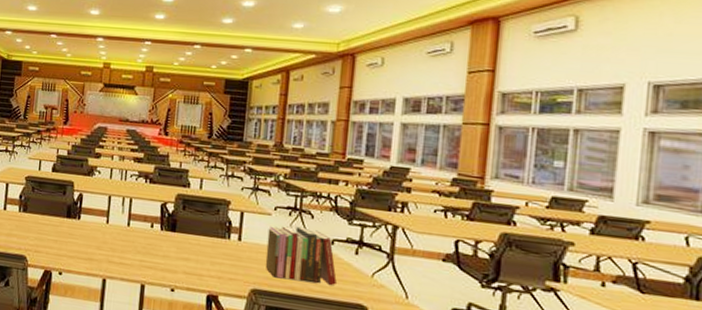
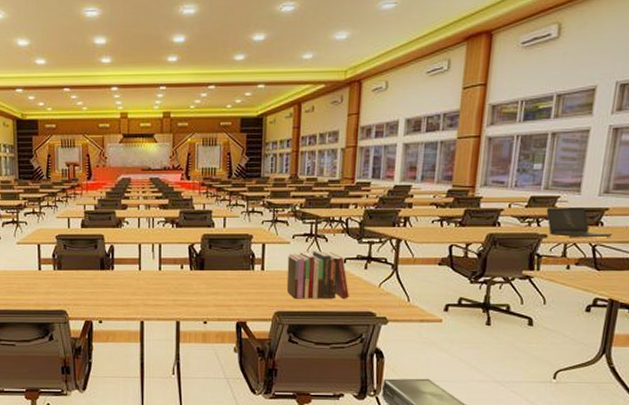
laptop computer: none [572,212,658,255] -> present [546,208,613,238]

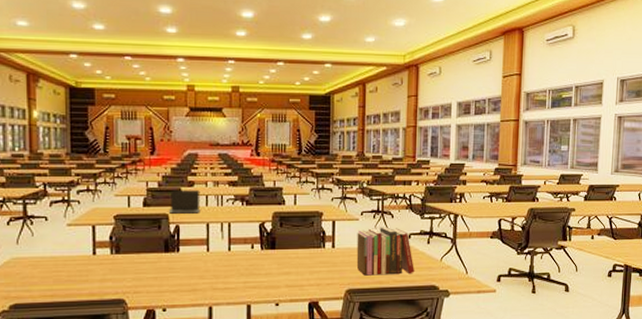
laptop: none [104,213,133,235] -> present [168,190,200,214]
laptop computer: present [546,208,613,238] -> none [573,185,623,211]

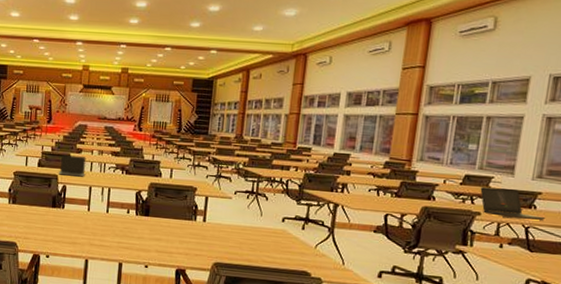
books: present [356,227,414,276] -> none [225,207,286,256]
laptop computer: none [573,185,623,211] -> present [480,187,546,220]

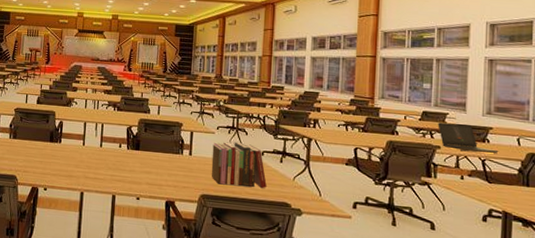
laptop: present [58,155,87,177] -> none [55,93,82,114]
books: none [225,207,286,256] -> present [211,142,267,188]

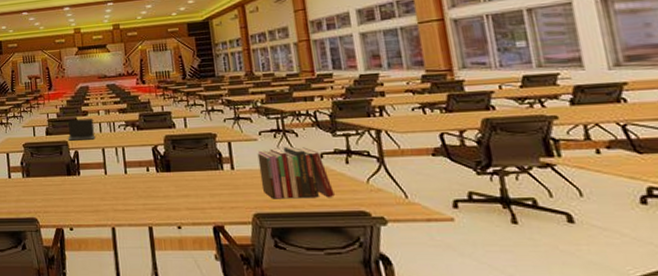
laptop: none [55,93,82,114] -> present [67,118,95,141]
laptop computer: present [438,122,499,153] -> none [547,84,644,118]

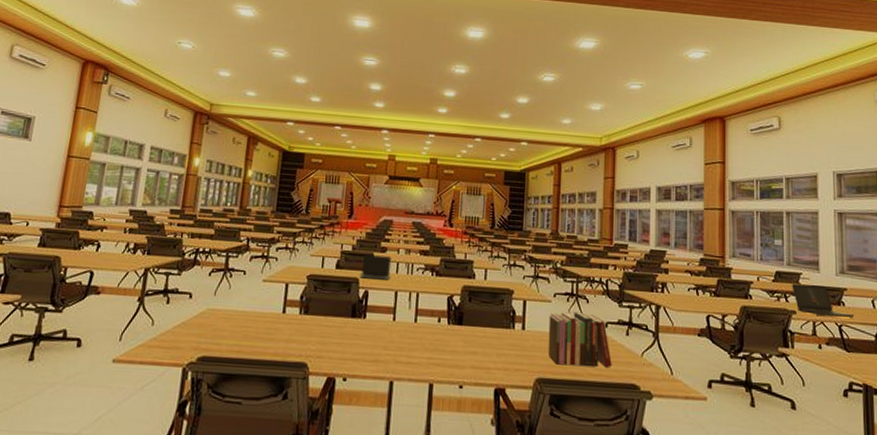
laptop computer: none [547,84,644,118] -> present [792,284,855,318]

